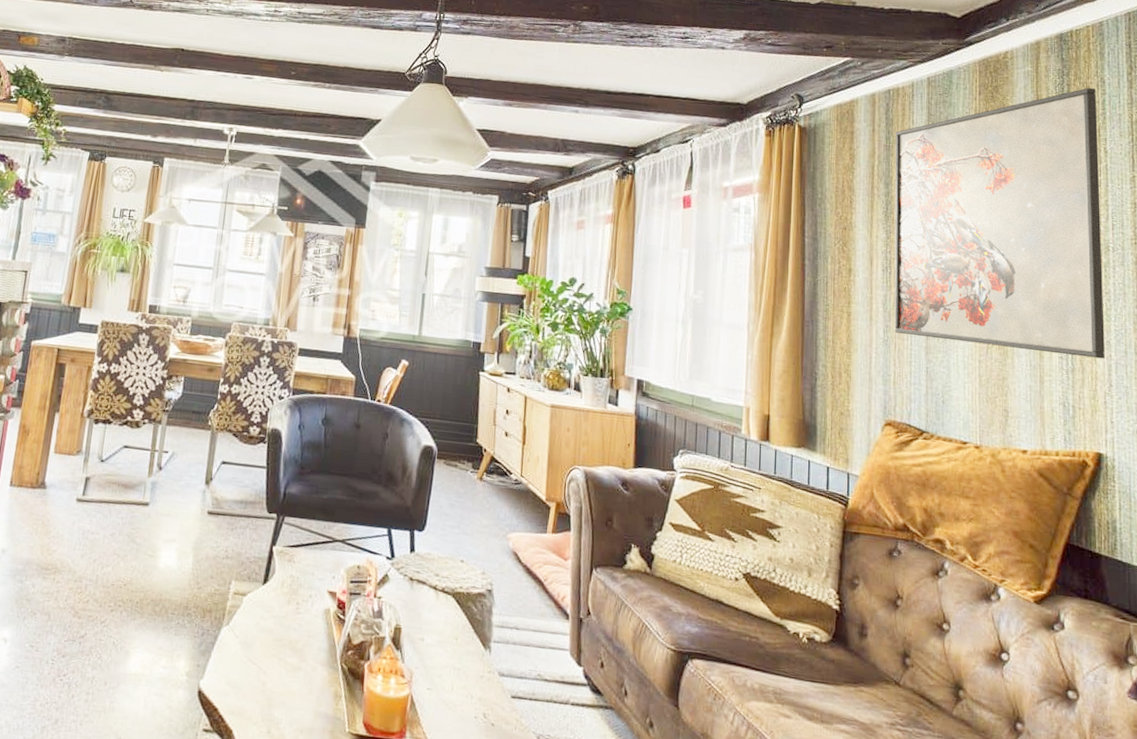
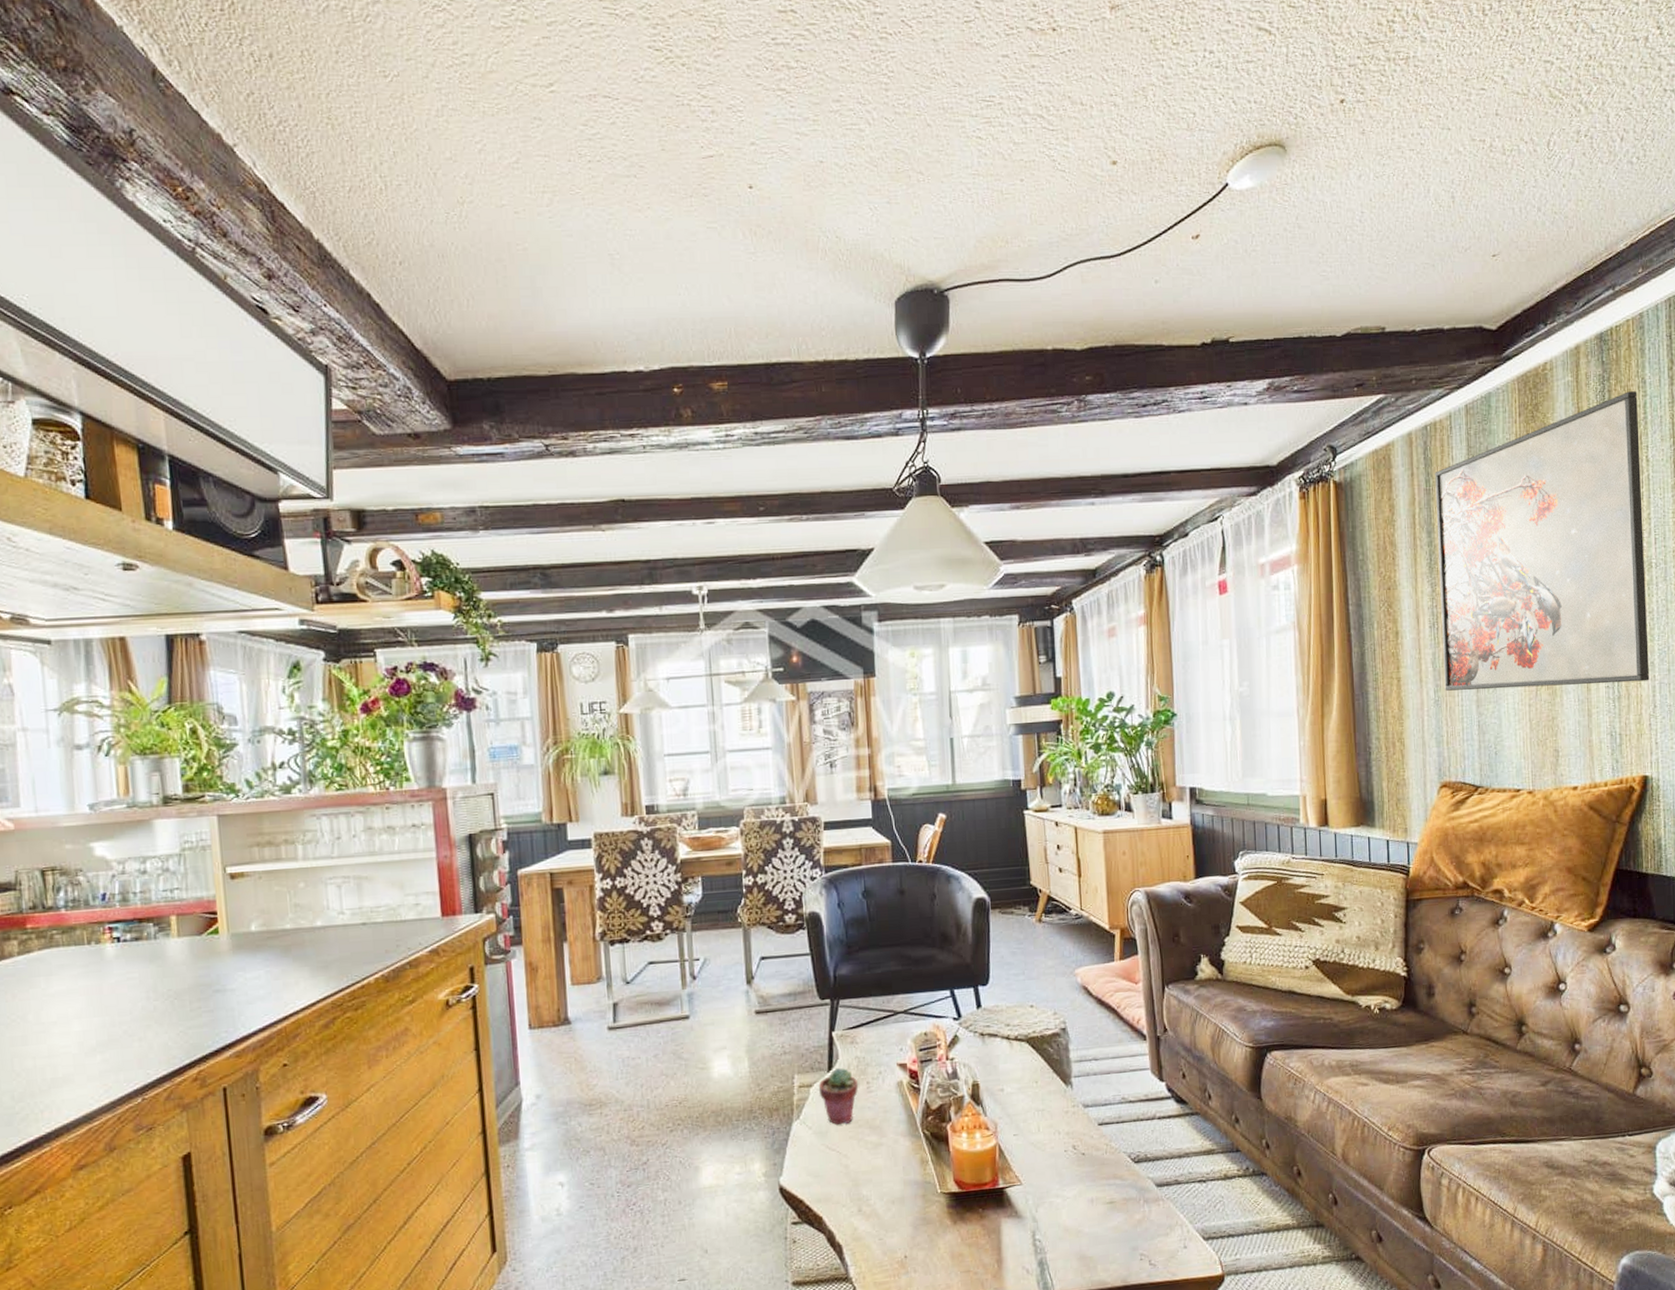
potted succulent: none [251,582,289,640] -> present [818,1067,859,1125]

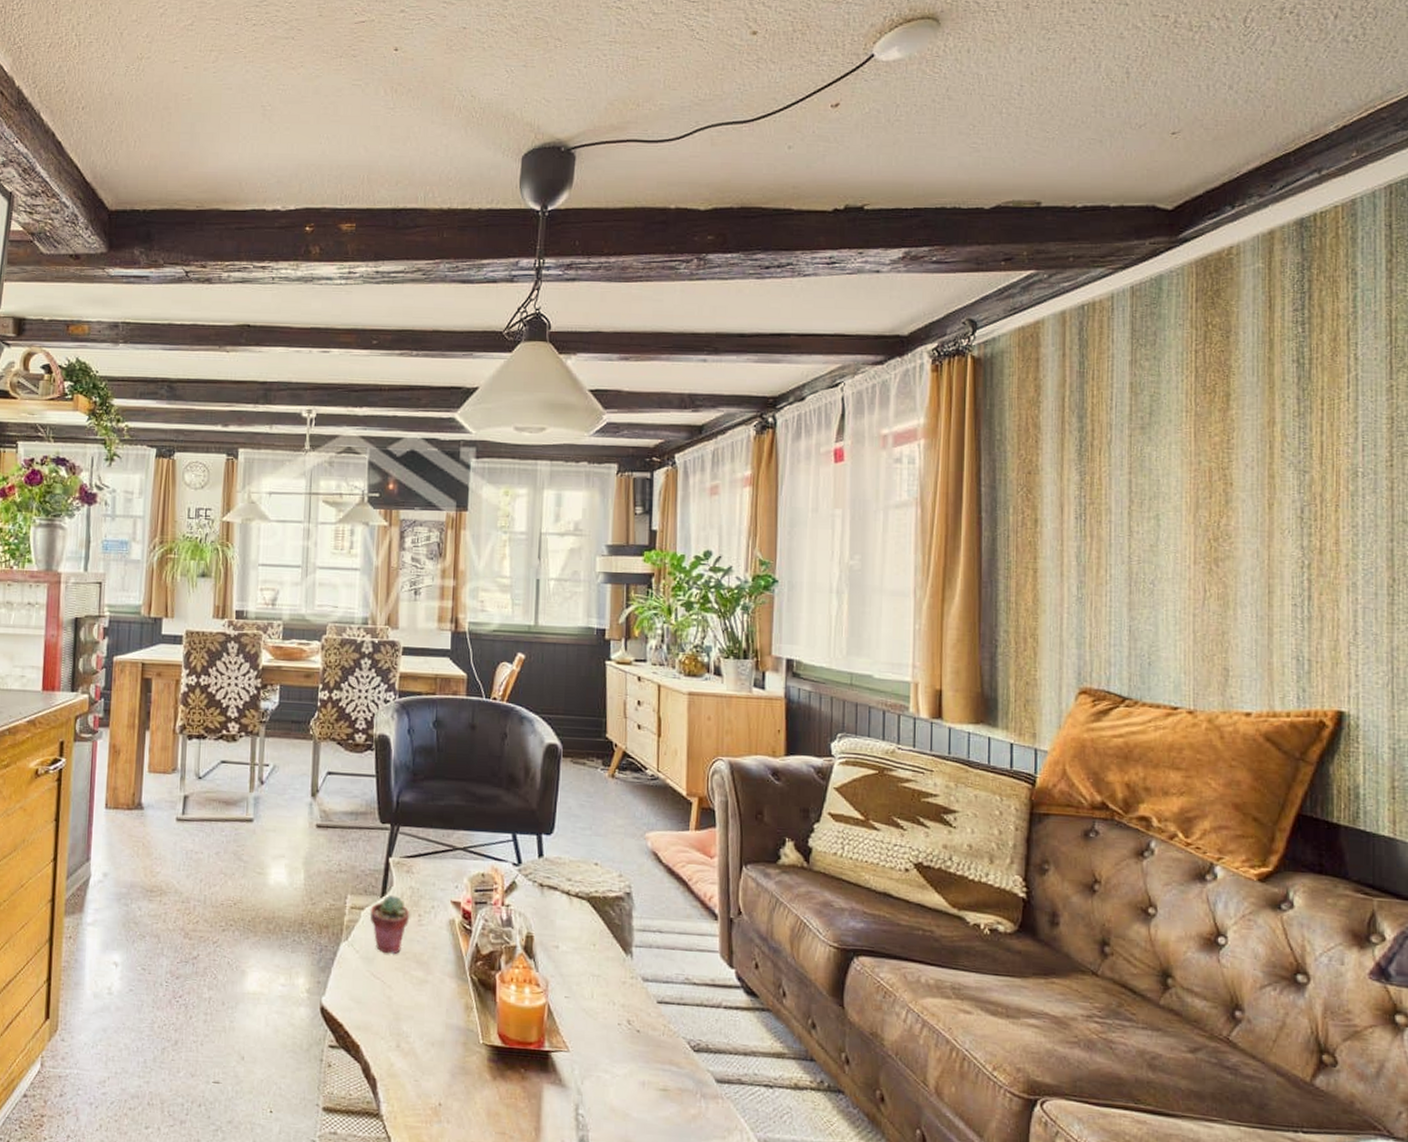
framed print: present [1435,391,1649,691] -> none [1090,282,1350,604]

